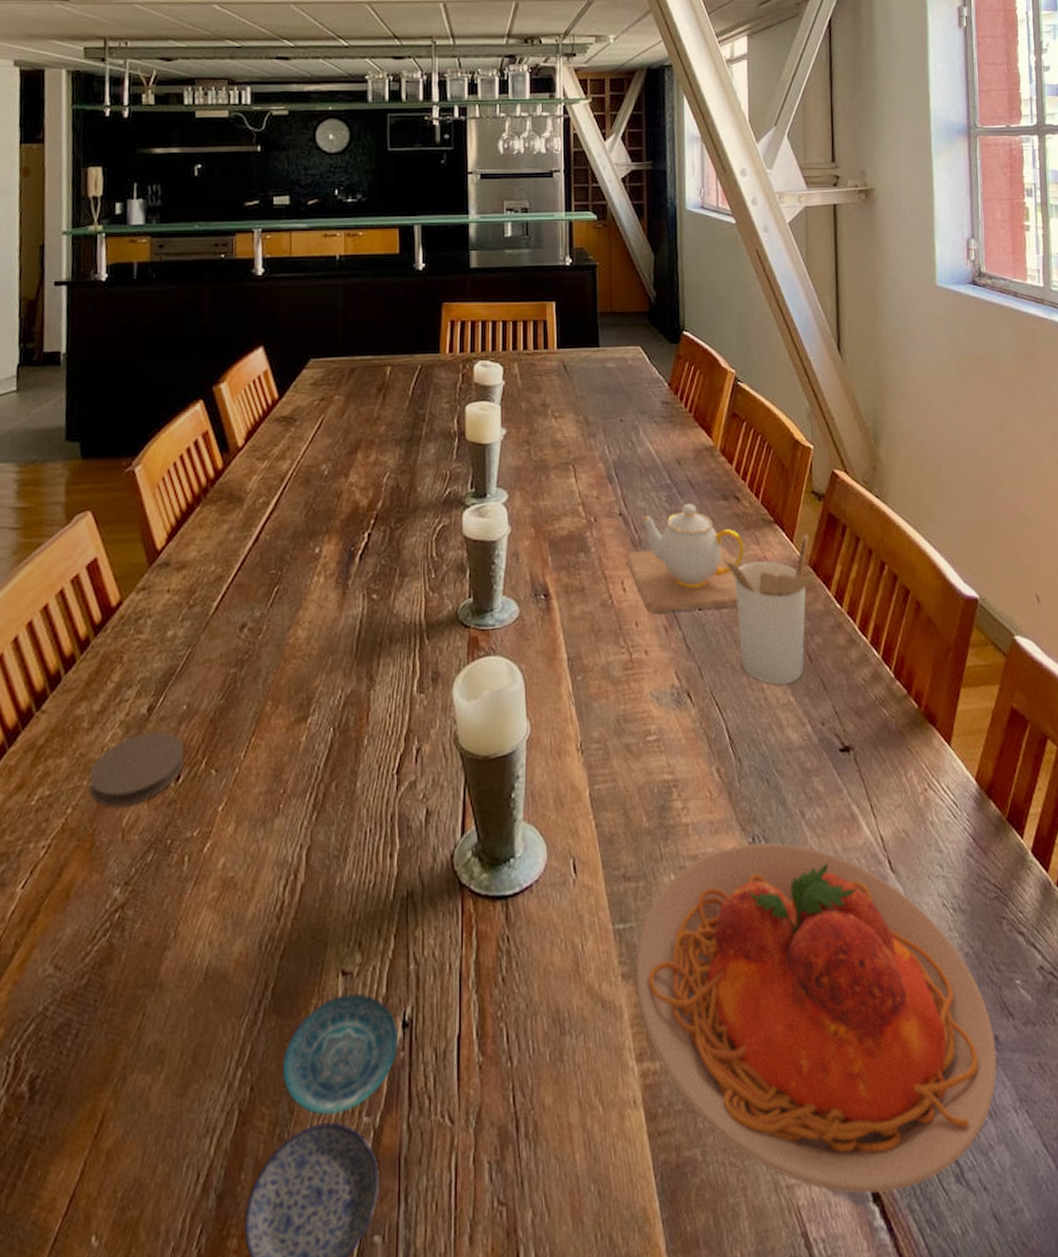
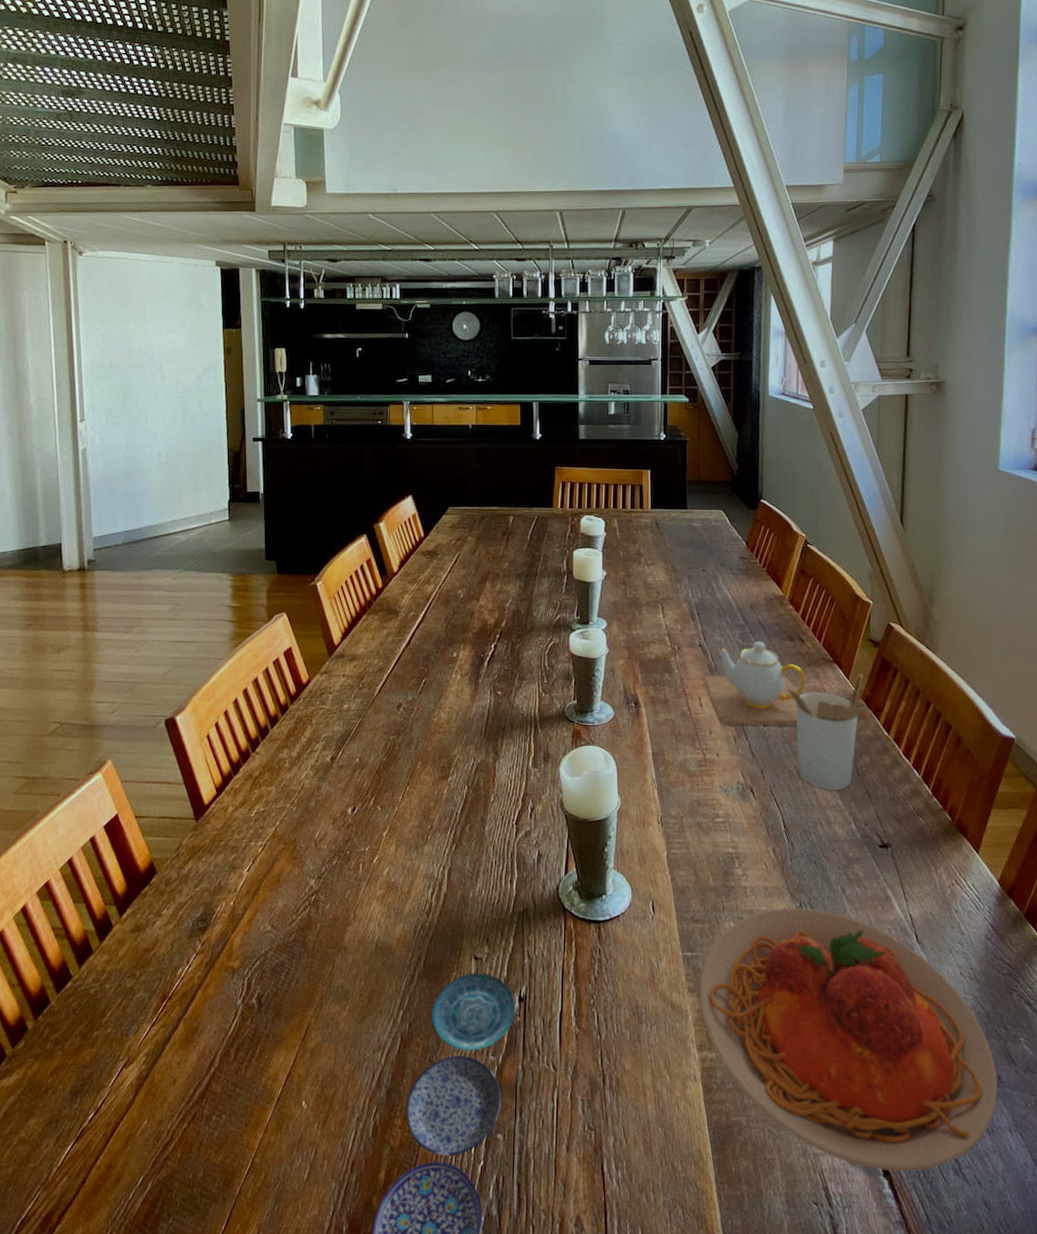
coaster: present [89,731,185,808] -> none [291,775,358,825]

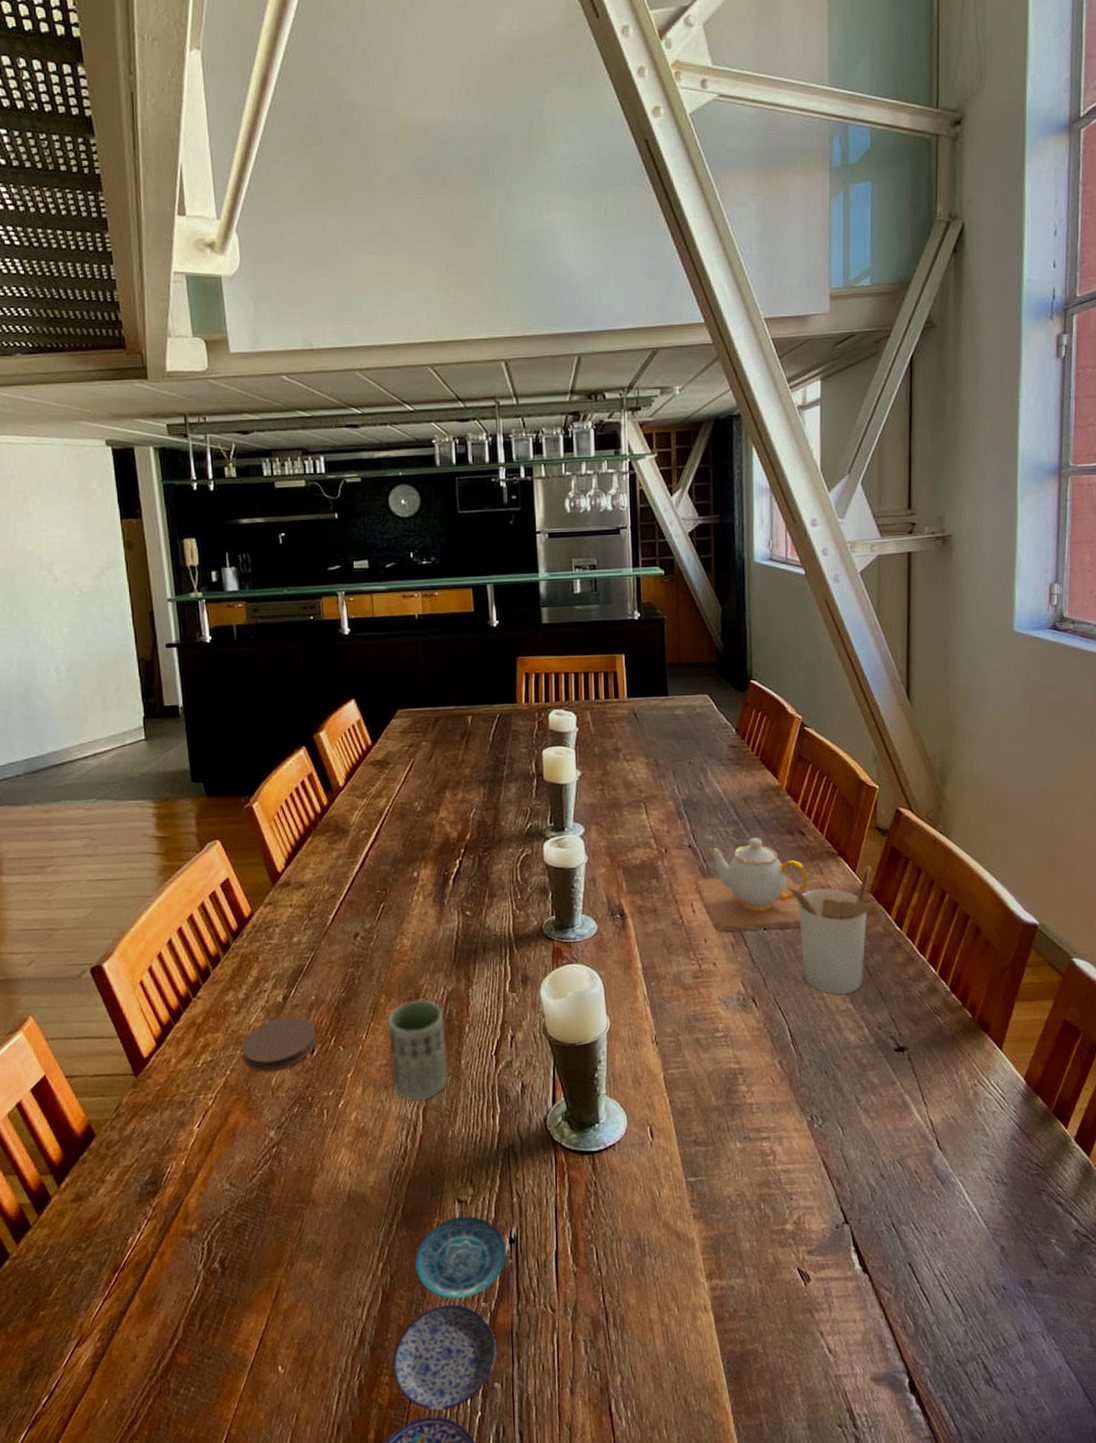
coaster: none [291,775,358,825] -> present [241,1015,317,1072]
cup: none [422,768,473,862] -> present [388,1000,449,1101]
plate: present [699,907,998,1172] -> none [705,1121,1029,1387]

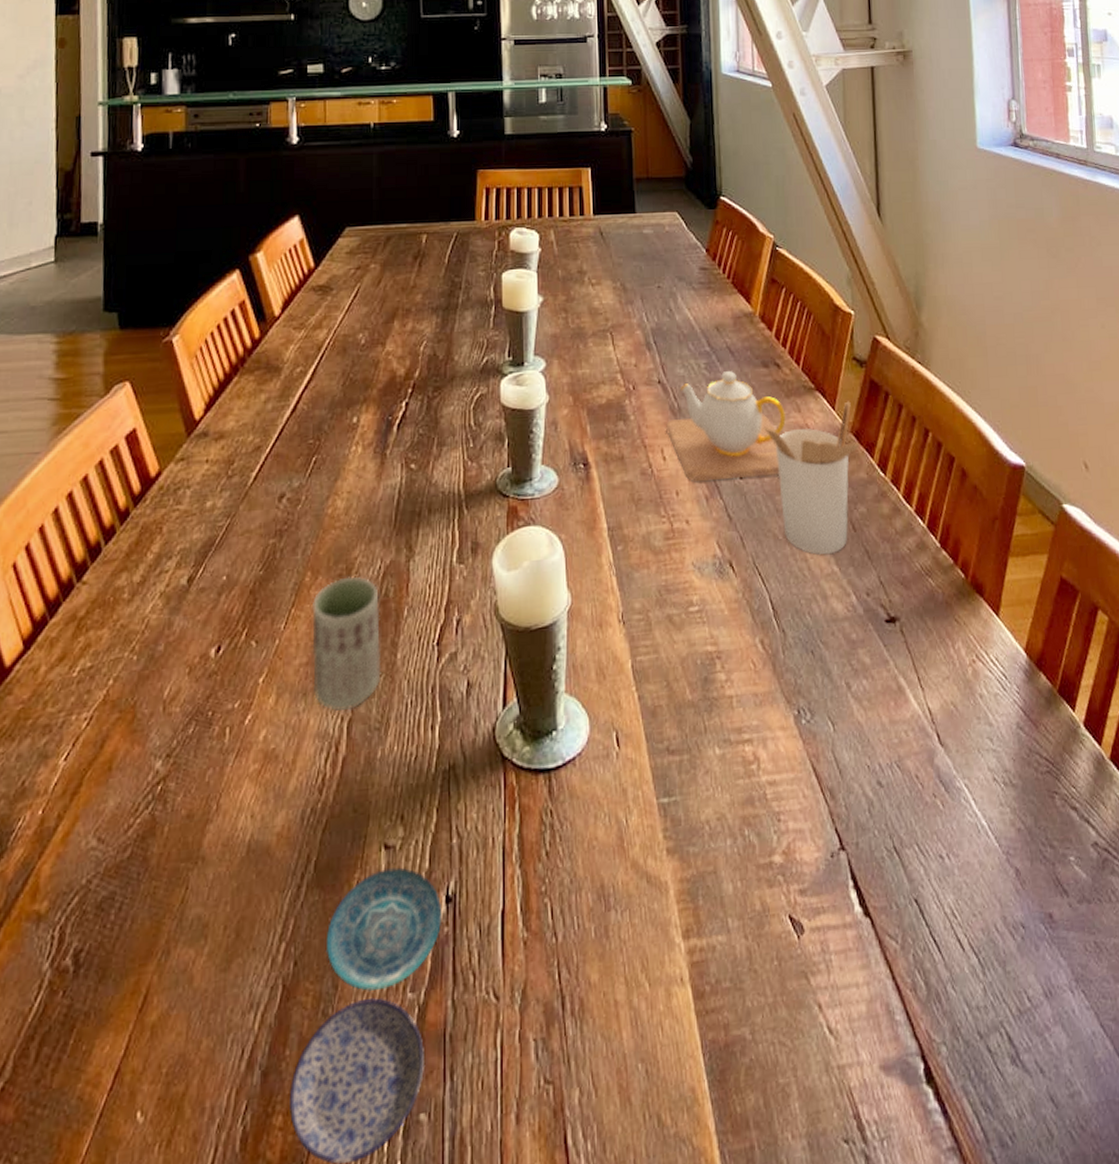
coaster: present [241,1015,317,1072] -> none [130,602,225,679]

